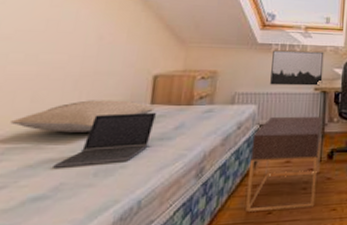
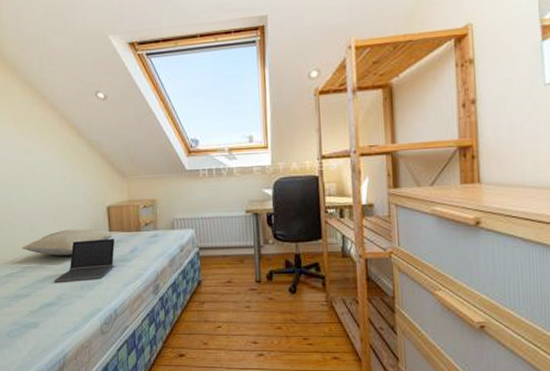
nightstand: present [246,116,323,212] -> none [194,238,261,324]
wall art: present [270,50,324,86] -> none [201,173,253,210]

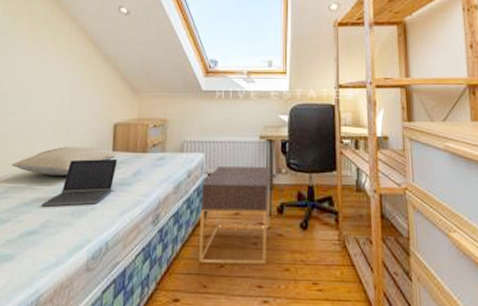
nightstand: none [194,238,261,324] -> present [199,165,270,264]

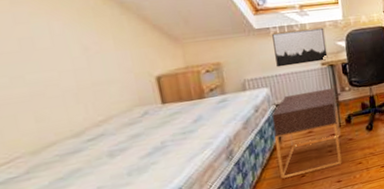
pillow: present [11,146,116,176] -> none [23,104,168,147]
laptop computer: present [41,158,118,207] -> none [84,110,172,176]
wall art: none [216,97,268,134] -> present [272,27,328,68]

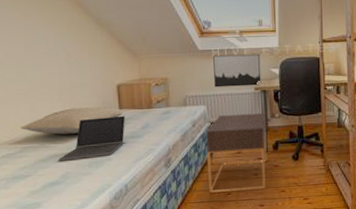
pillow: none [23,104,168,147] -> present [21,107,123,135]
laptop computer: none [84,110,172,176] -> present [58,115,126,161]

